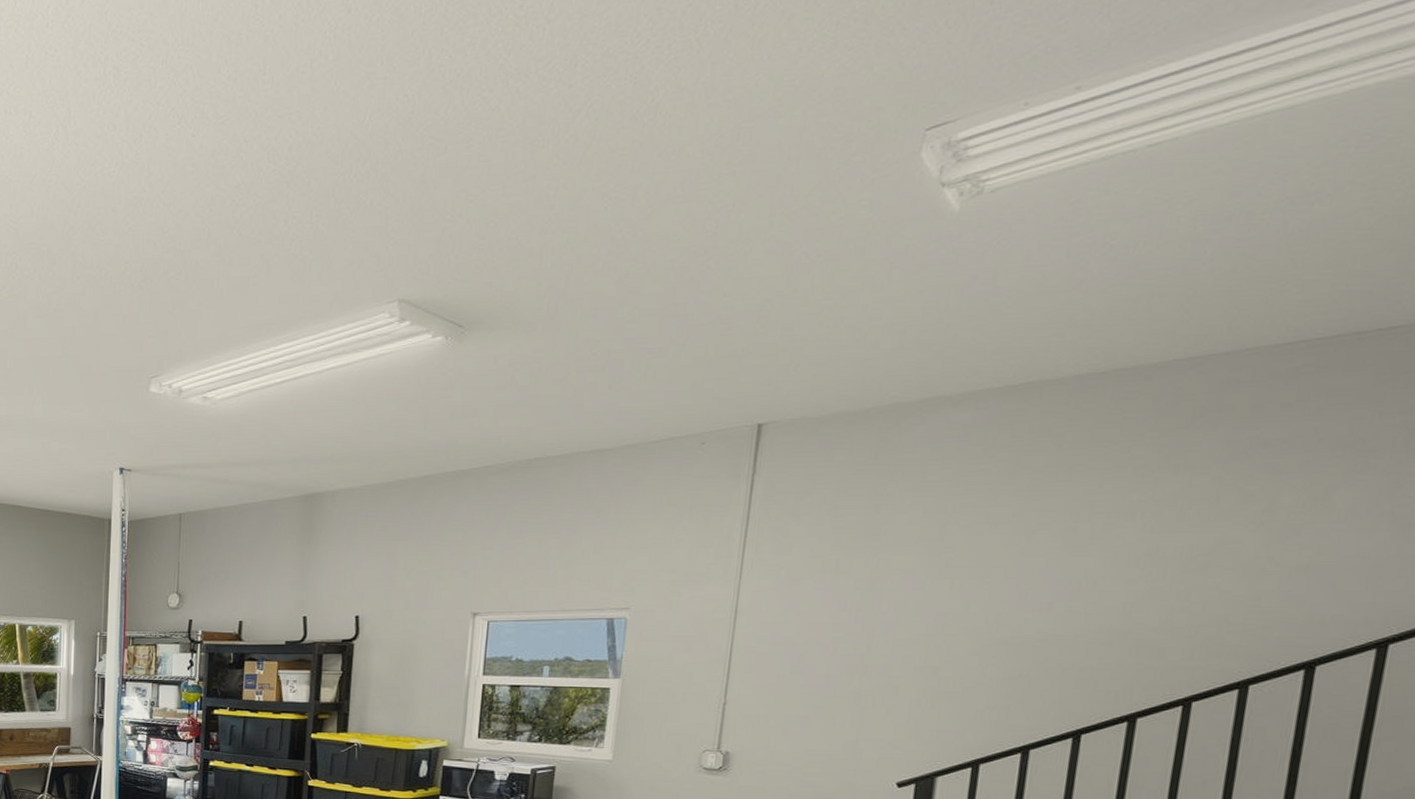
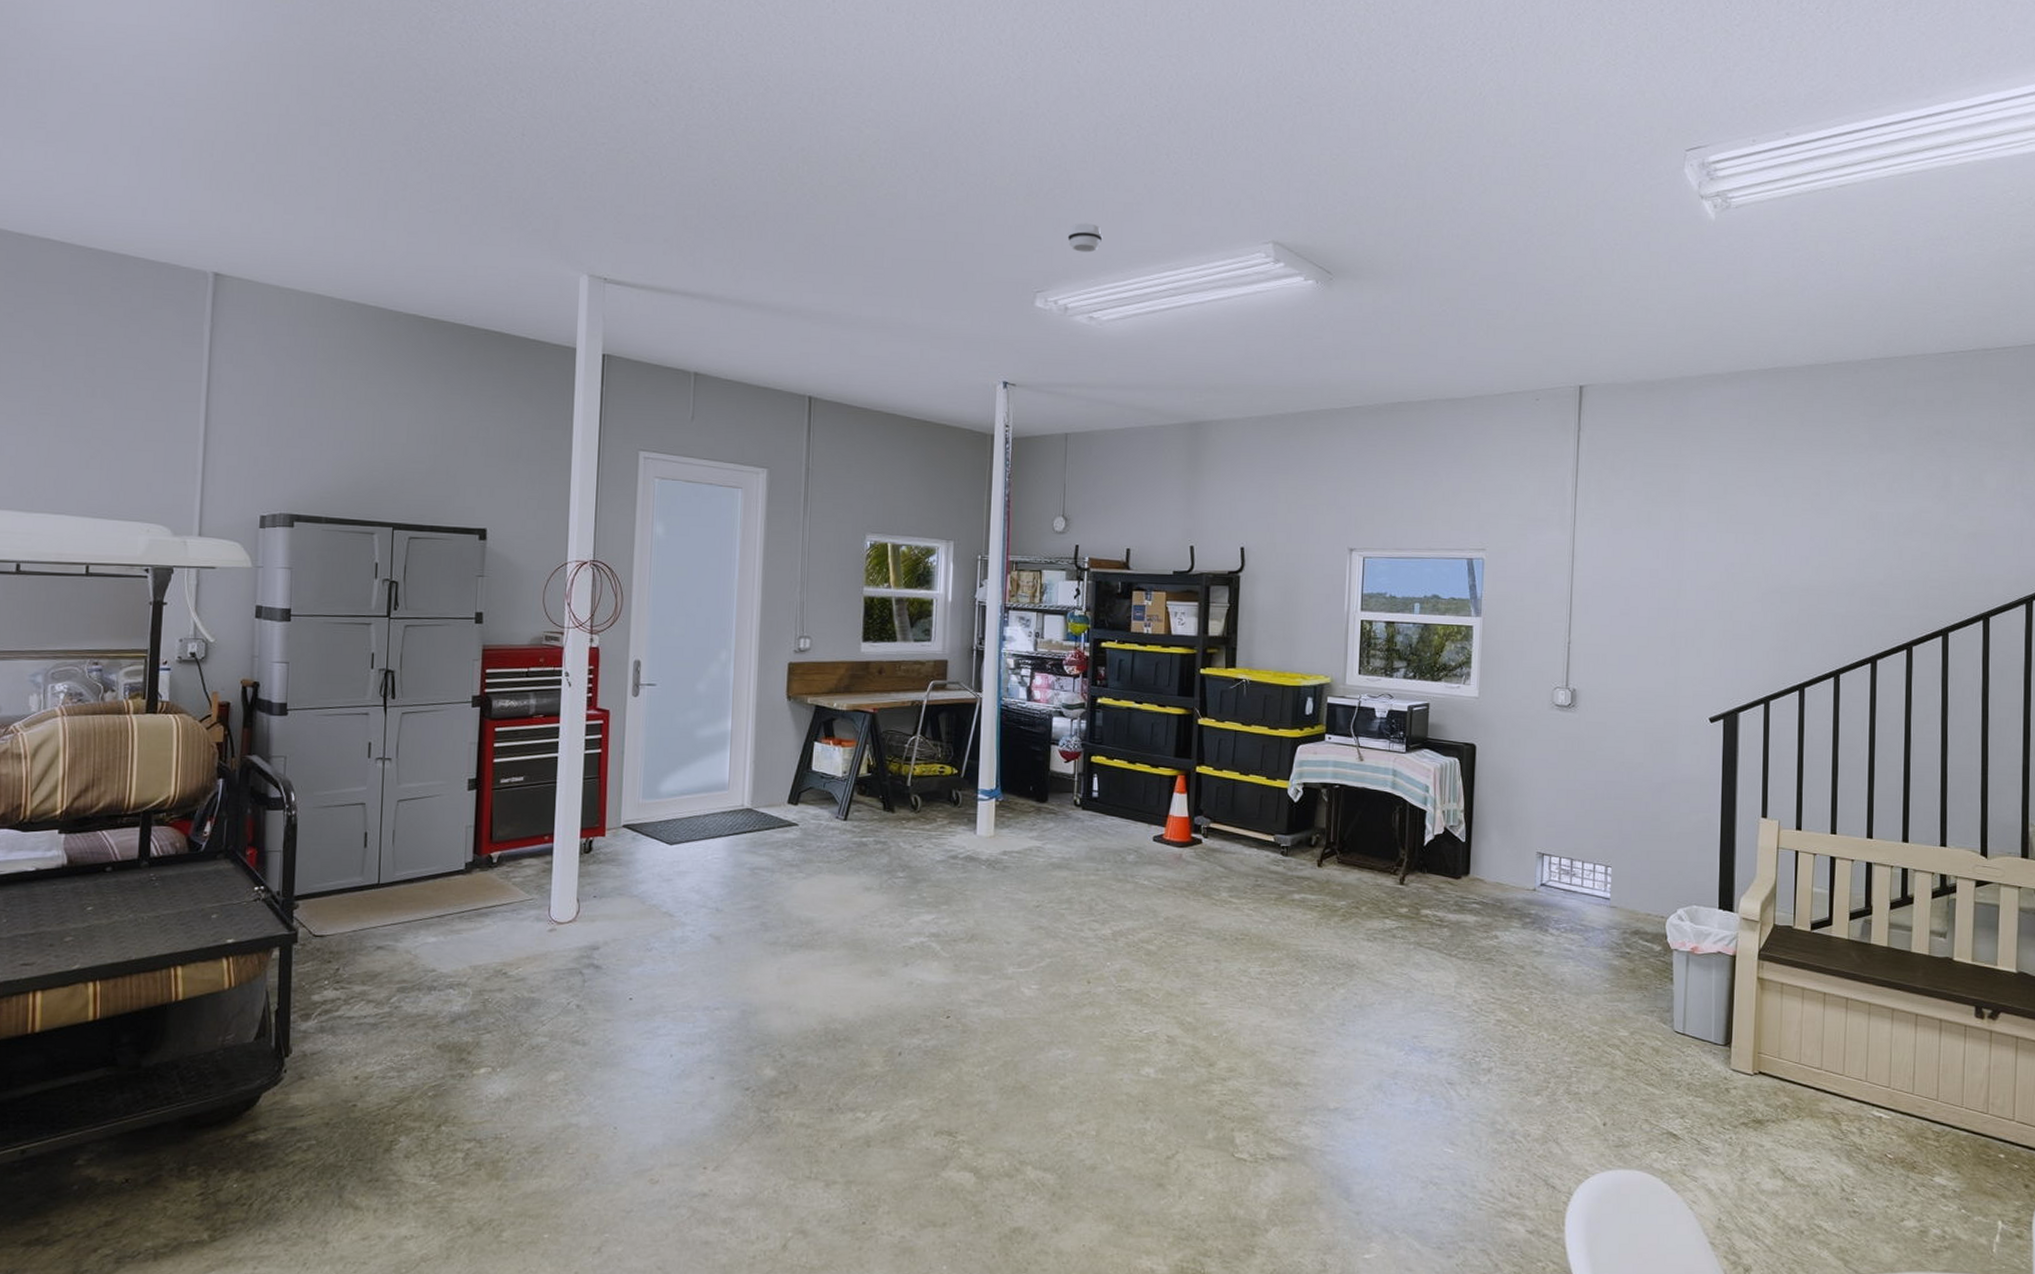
smoke detector: none [181,302,218,333] -> present [1067,223,1103,253]

